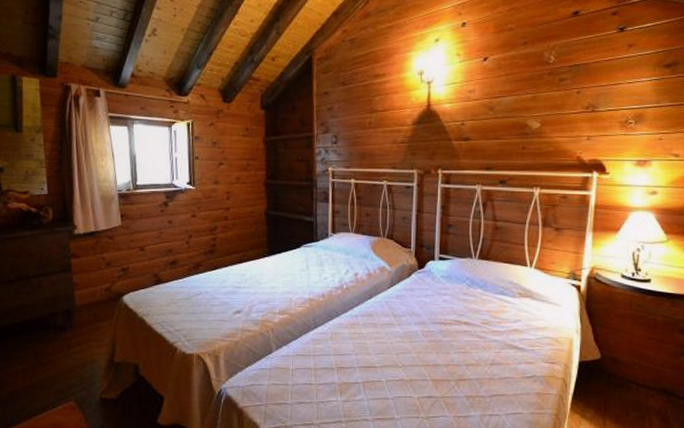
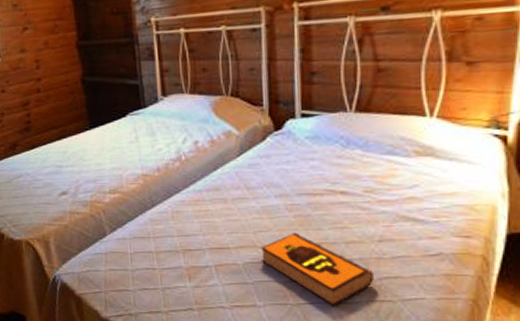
hardback book: none [401,354,486,419] -> present [261,232,374,306]

